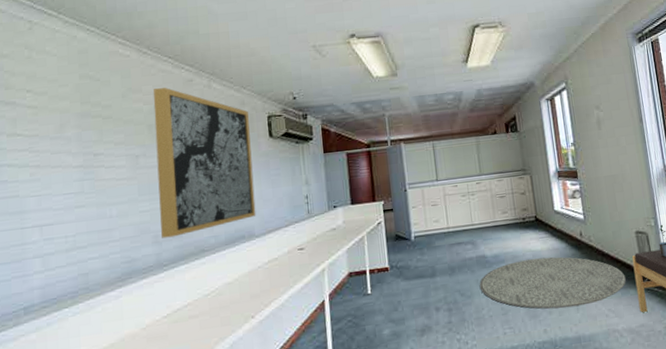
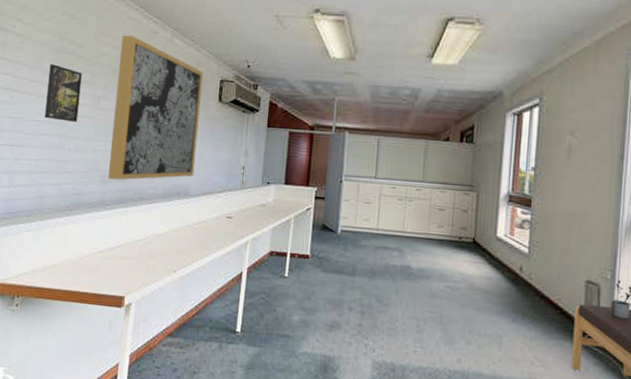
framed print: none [74,130,116,190] -> present [45,64,82,123]
rug: present [479,257,626,310] -> none [398,280,563,346]

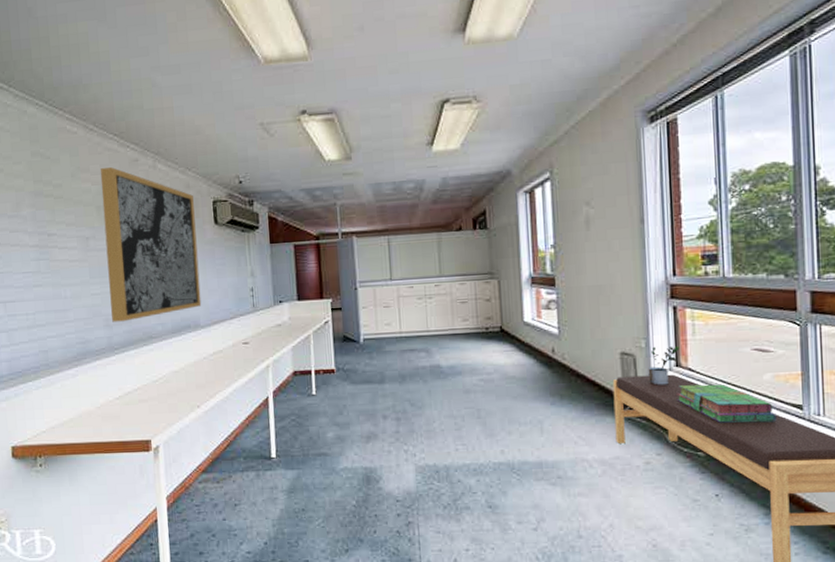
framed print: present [45,64,82,123] -> none [28,210,69,269]

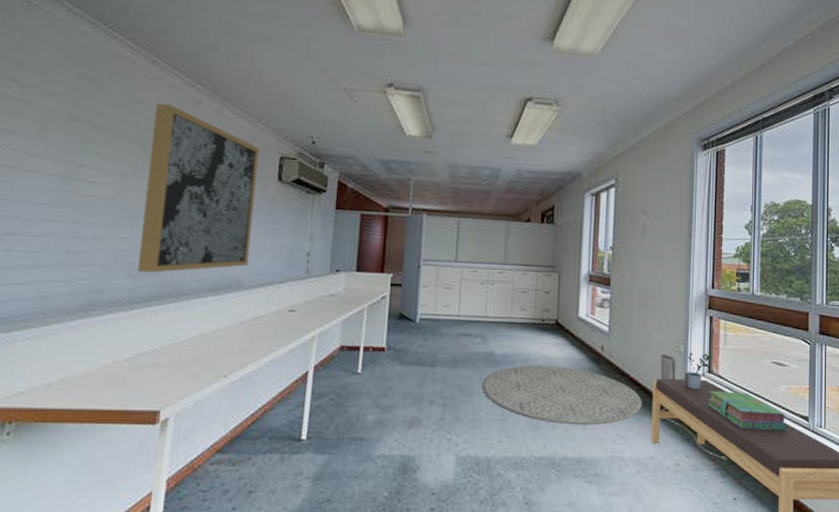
rug: none [431,373,603,430] -> present [481,365,642,426]

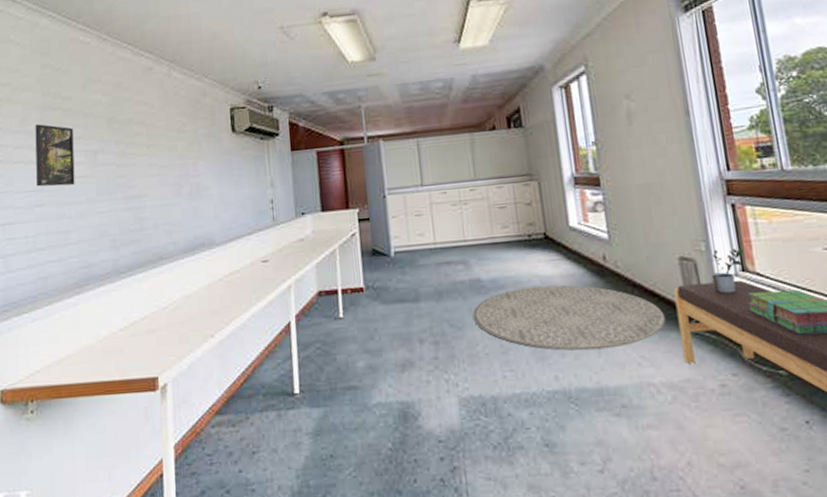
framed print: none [50,135,103,206] -> present [35,124,75,187]
wall art: present [138,104,259,273] -> none [112,77,217,243]

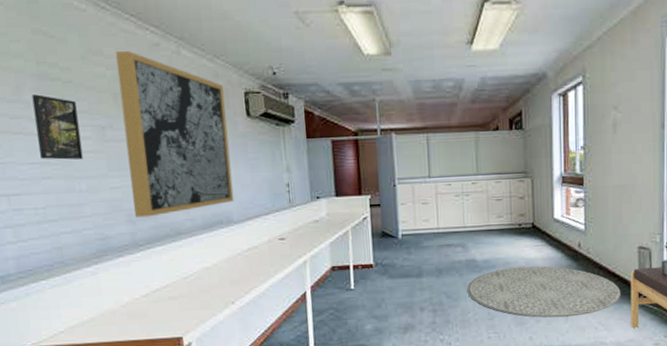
wall art: none [112,77,217,243] -> present [115,51,234,218]

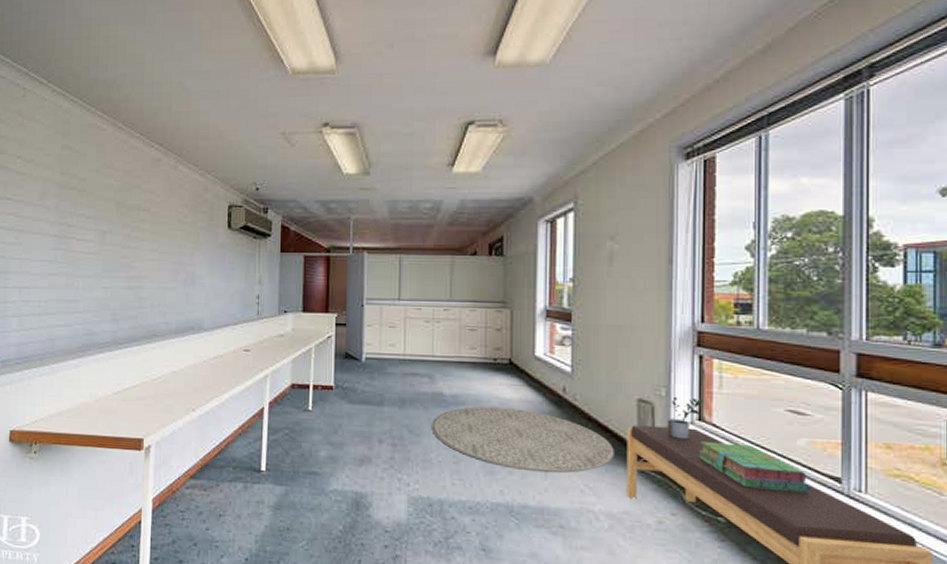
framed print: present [32,94,83,160] -> none [51,201,86,260]
wall art: present [115,51,234,218] -> none [119,165,210,317]

